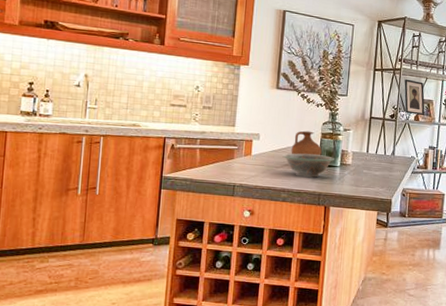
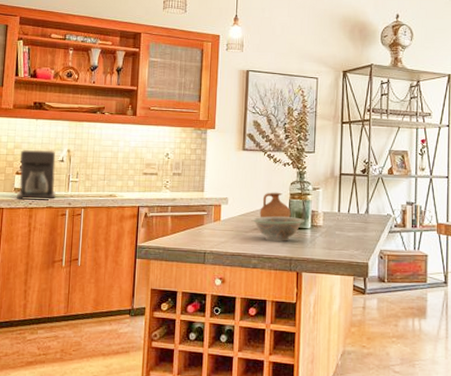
coffee maker: none [22,71,71,126] -> present [16,150,56,201]
picture frame: present [404,79,425,116] -> none [375,130,399,169]

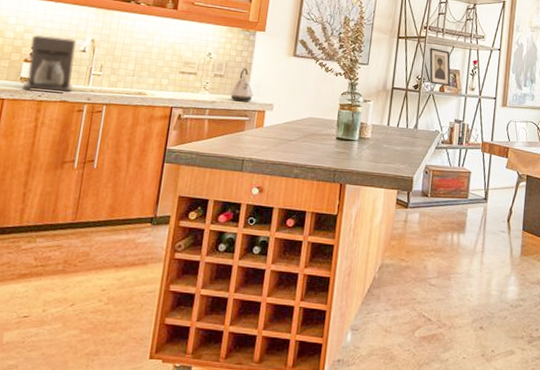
kettle: none [188,164,209,198] -> present [230,67,253,102]
decorative bowl: present [251,216,305,242] -> none [297,125,353,153]
ceramic jug: present [259,192,291,218] -> none [306,101,339,129]
picture frame: none [375,130,399,169] -> present [429,47,451,87]

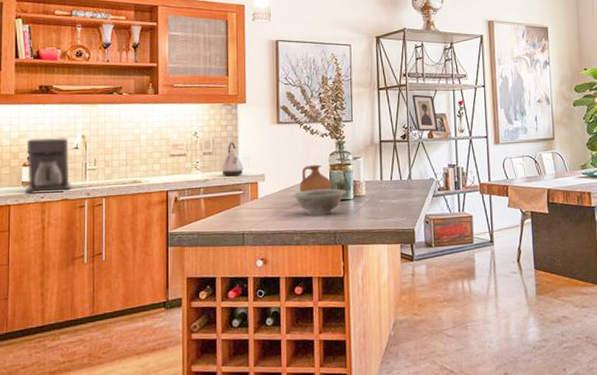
decorative bowl: none [297,125,353,153] -> present [291,189,347,216]
ceramic jug: none [306,101,339,129] -> present [299,164,332,192]

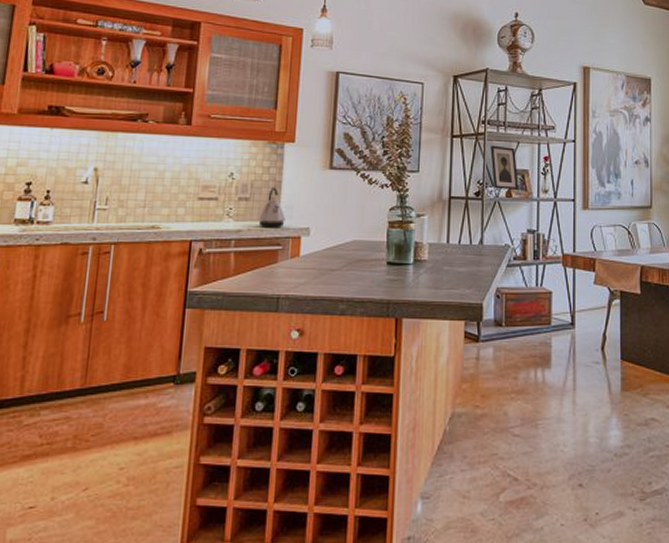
coffee maker: present [24,137,71,194] -> none [16,168,77,235]
decorative bowl: present [291,189,347,216] -> none [339,250,406,282]
ceramic jug: present [299,164,332,192] -> none [350,220,389,252]

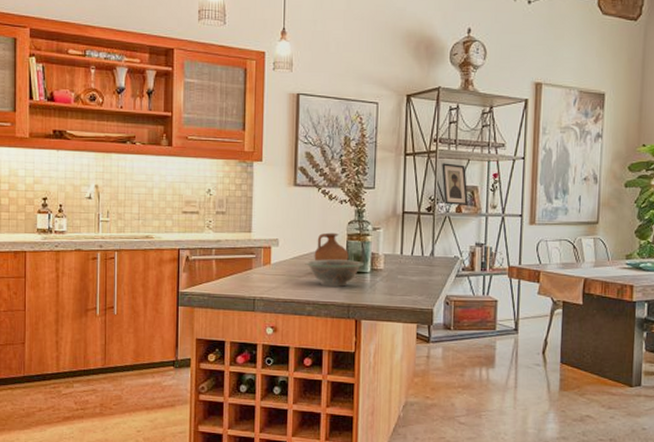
kettle: present [258,186,286,228] -> none [234,201,257,239]
decorative bowl: none [339,250,406,282] -> present [305,259,364,288]
ceramic jug: none [350,220,389,252] -> present [314,232,349,261]

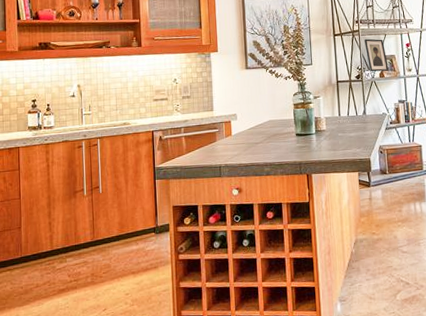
decorative bowl: present [305,259,364,288] -> none [260,125,309,150]
ceramic jug: present [314,232,349,261] -> none [267,104,296,128]

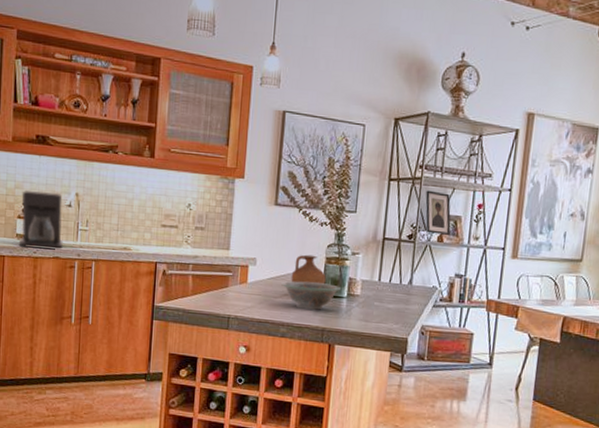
coffee maker: none [30,86,70,137] -> present [18,191,63,250]
decorative bowl: none [260,125,309,150] -> present [281,281,341,310]
ceramic jug: none [267,104,296,128] -> present [291,254,326,285]

